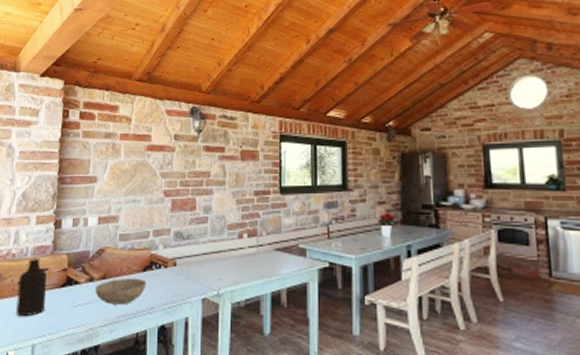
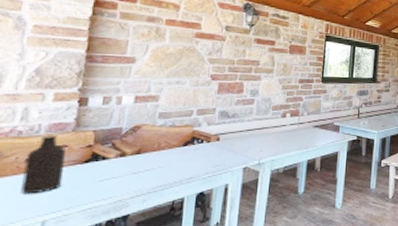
bowl: present [95,277,147,305] -> none [126,152,187,177]

